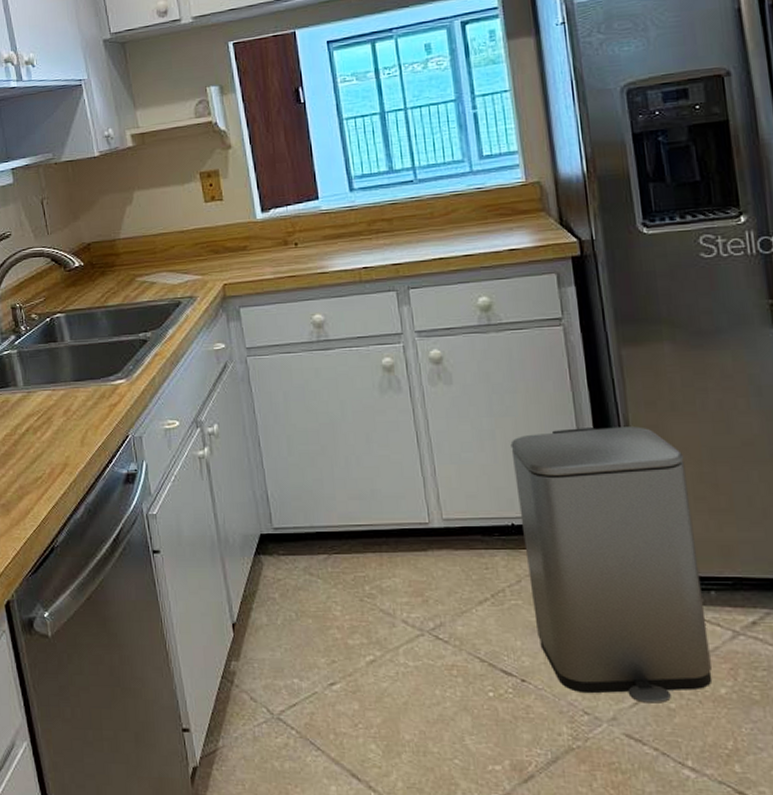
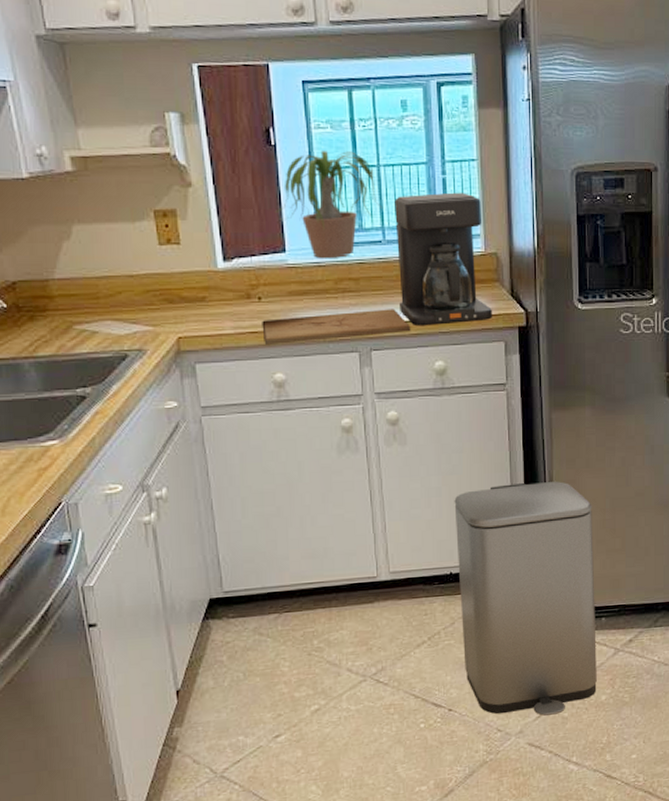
cutting board: none [299,246,450,289] -> present [262,309,411,346]
potted plant: none [307,99,412,202] -> present [275,150,382,258]
coffee maker: none [424,124,541,263] -> present [394,192,493,327]

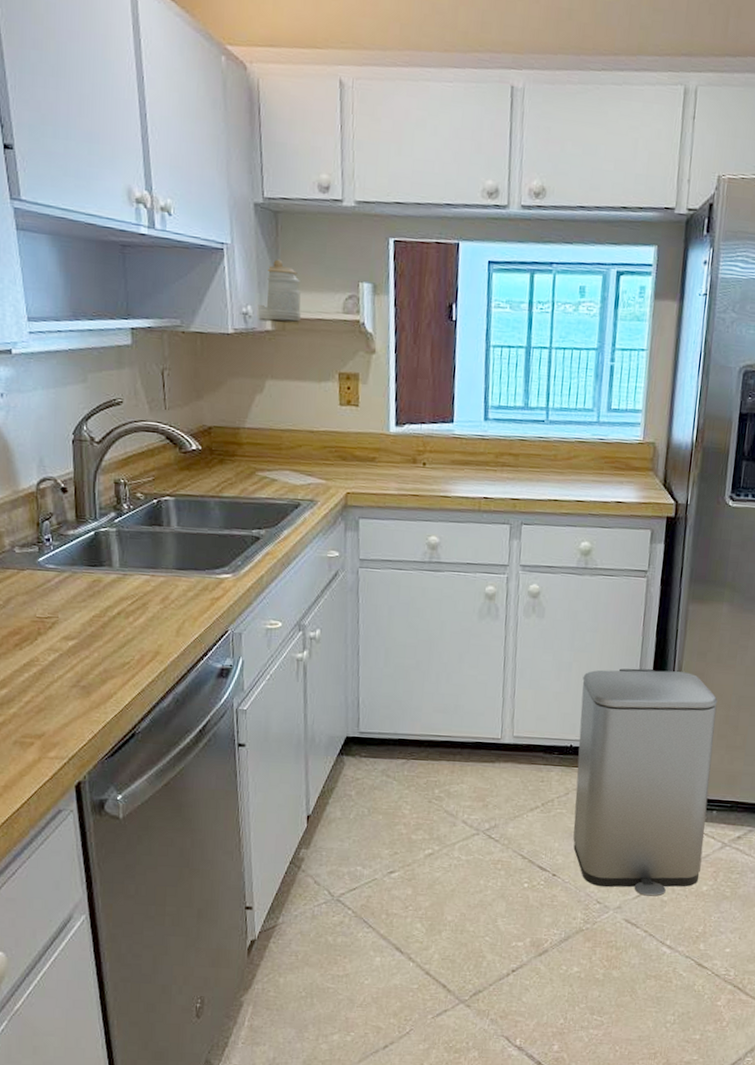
jar: none [53,94,104,162] -> present [257,259,301,323]
cutting board: present [262,309,411,346] -> none [423,484,563,511]
potted plant: present [275,150,382,258] -> none [449,329,549,433]
coffee maker: present [394,192,493,327] -> none [554,379,646,508]

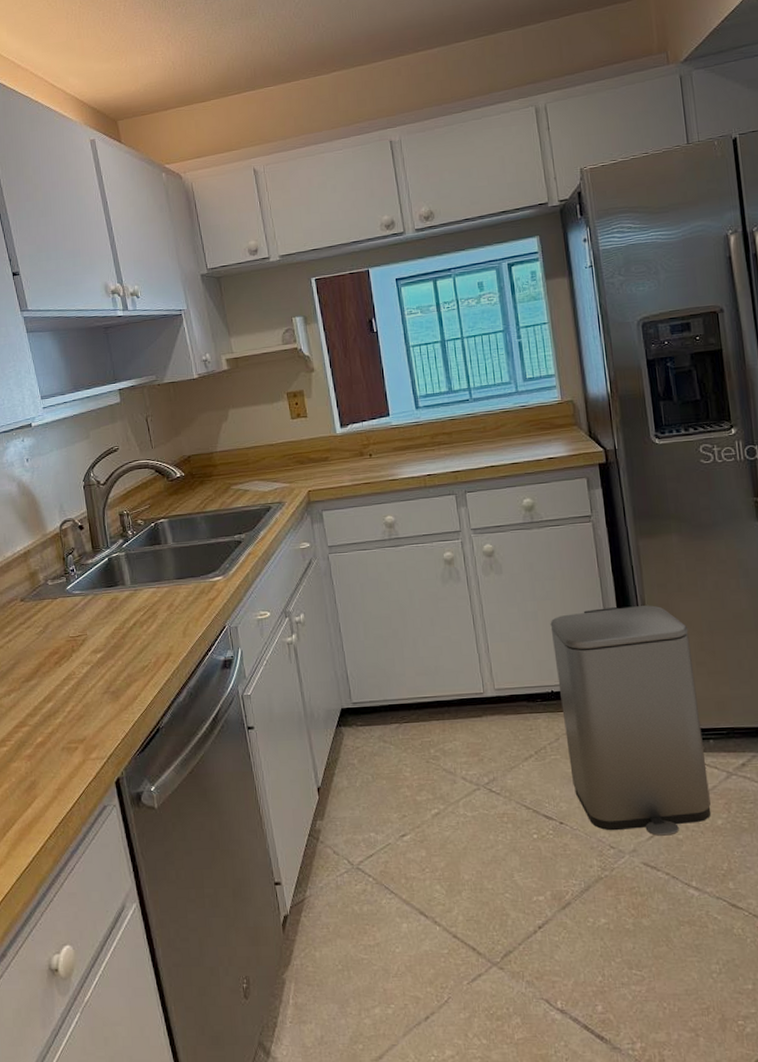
jar: present [257,259,301,323] -> none [214,313,250,364]

